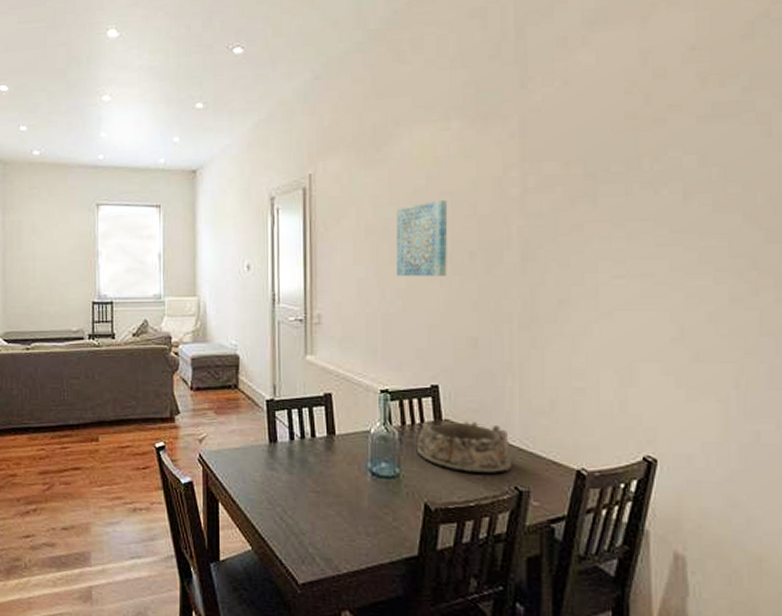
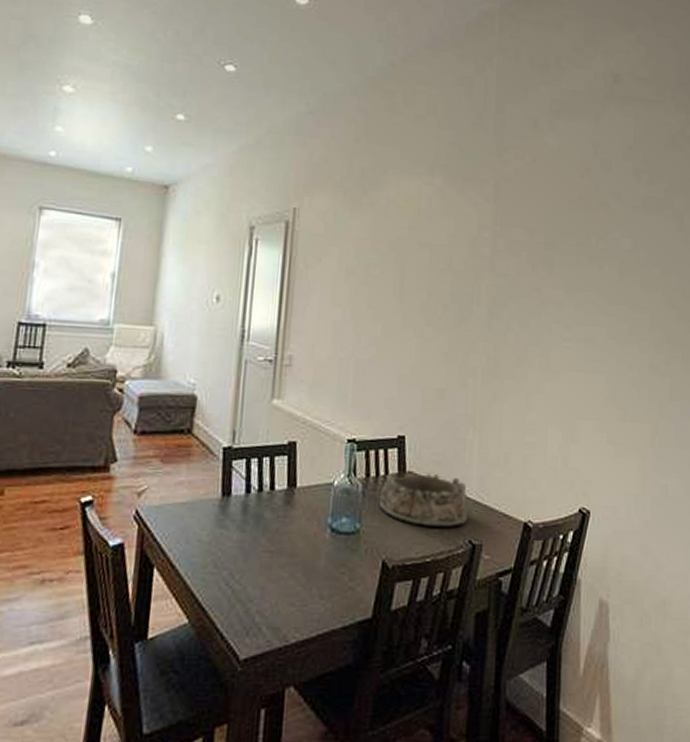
wall art: present [396,199,448,277] -> none [373,250,427,326]

